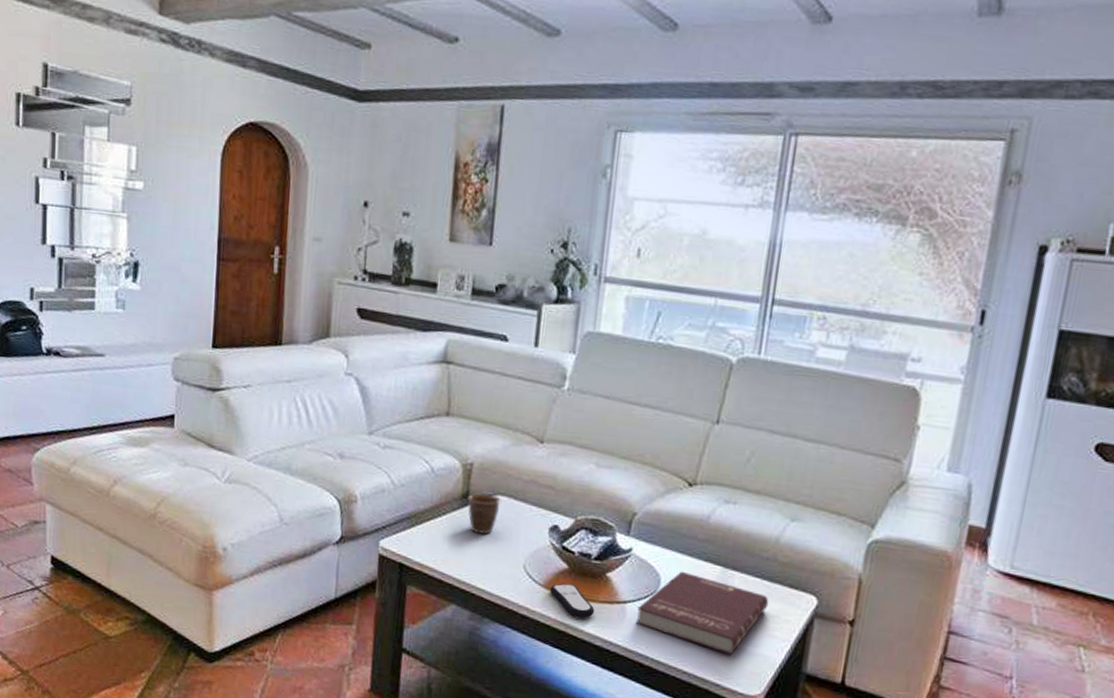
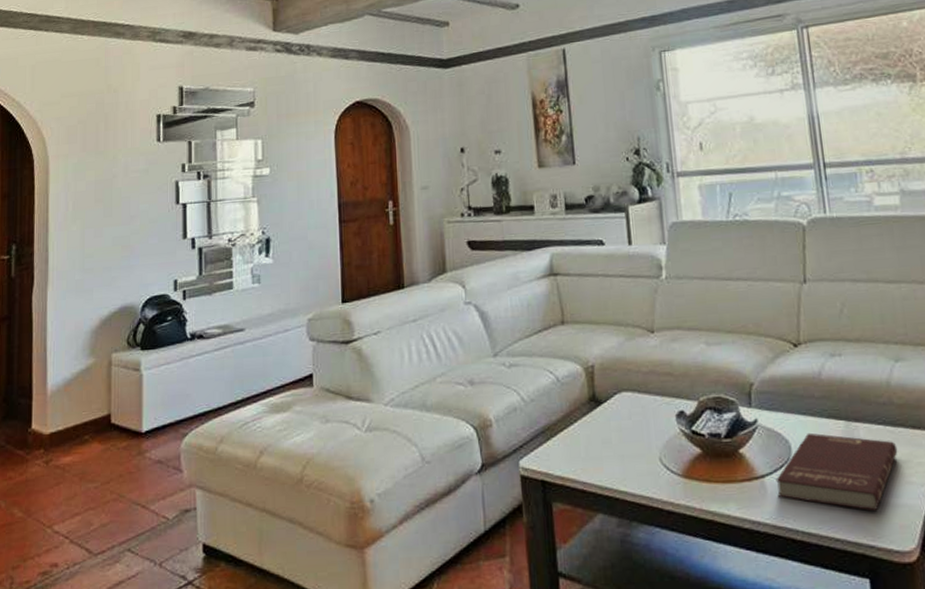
mug: present [467,493,502,535] -> none [594,391,627,435]
remote control: present [549,583,595,619] -> none [688,468,737,503]

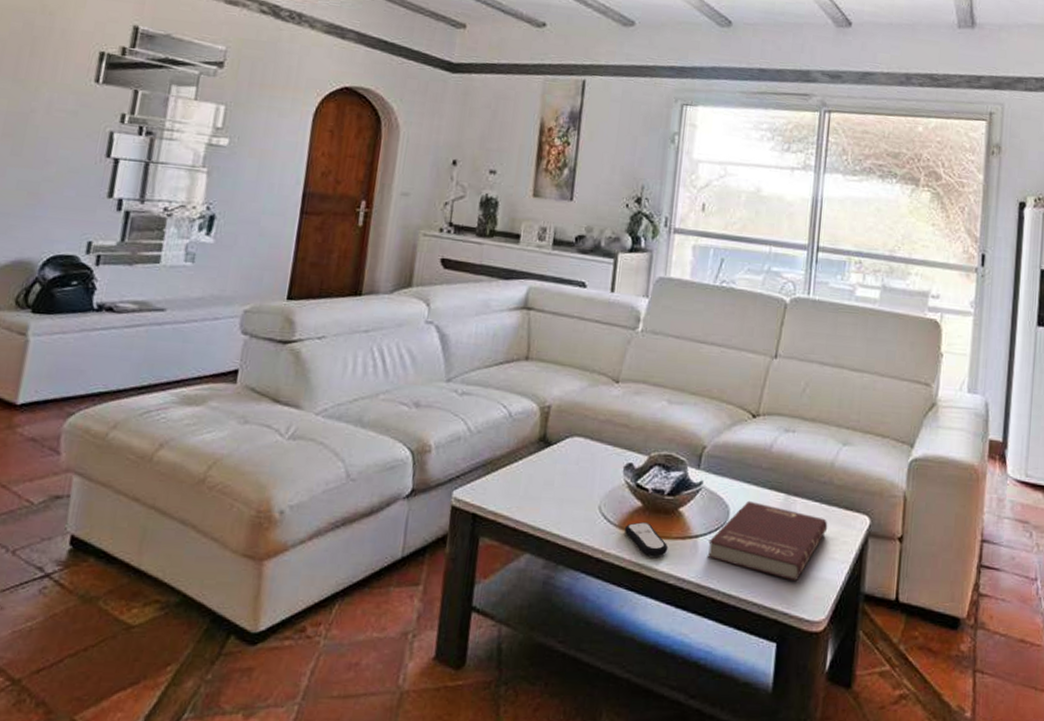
remote control: none [688,468,737,503] -> present [624,522,668,557]

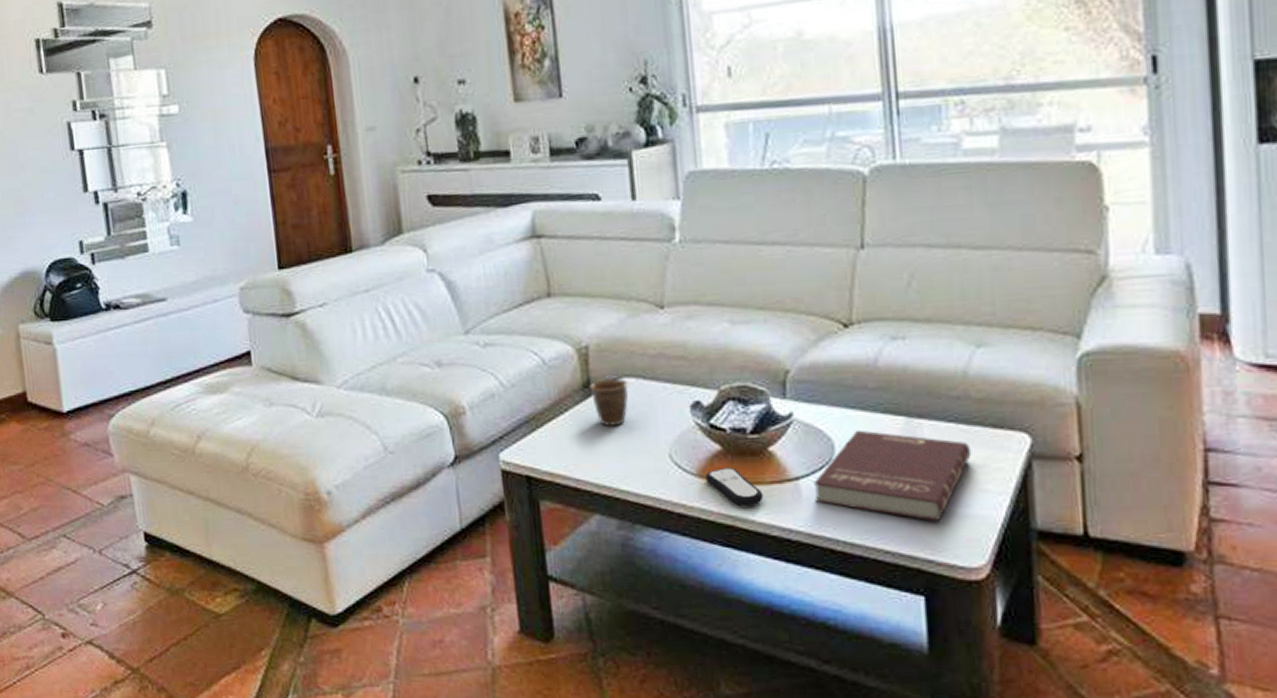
mug: none [544,435,579,478] -> present [589,377,630,427]

